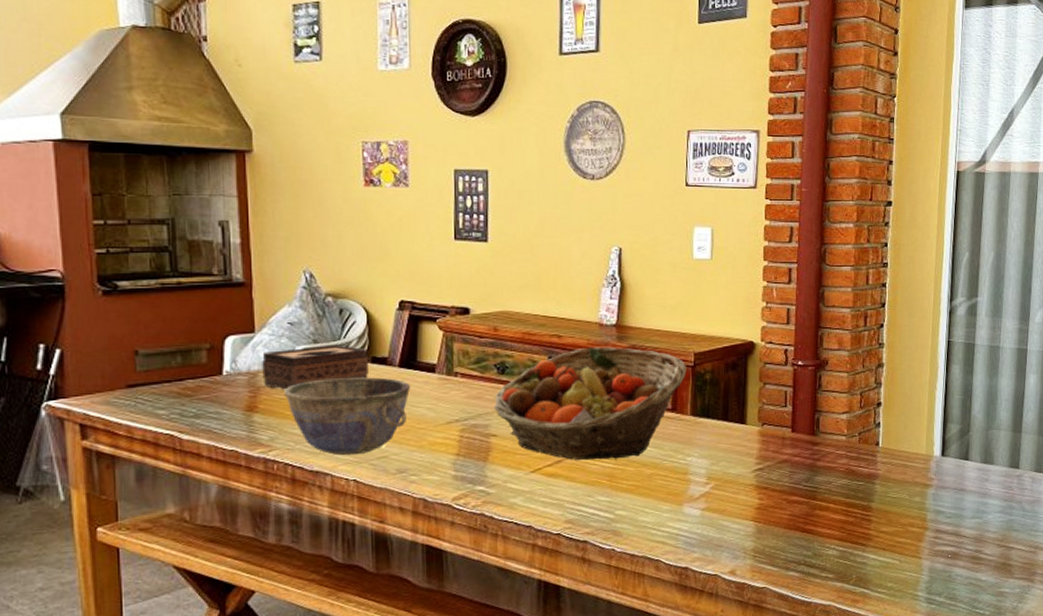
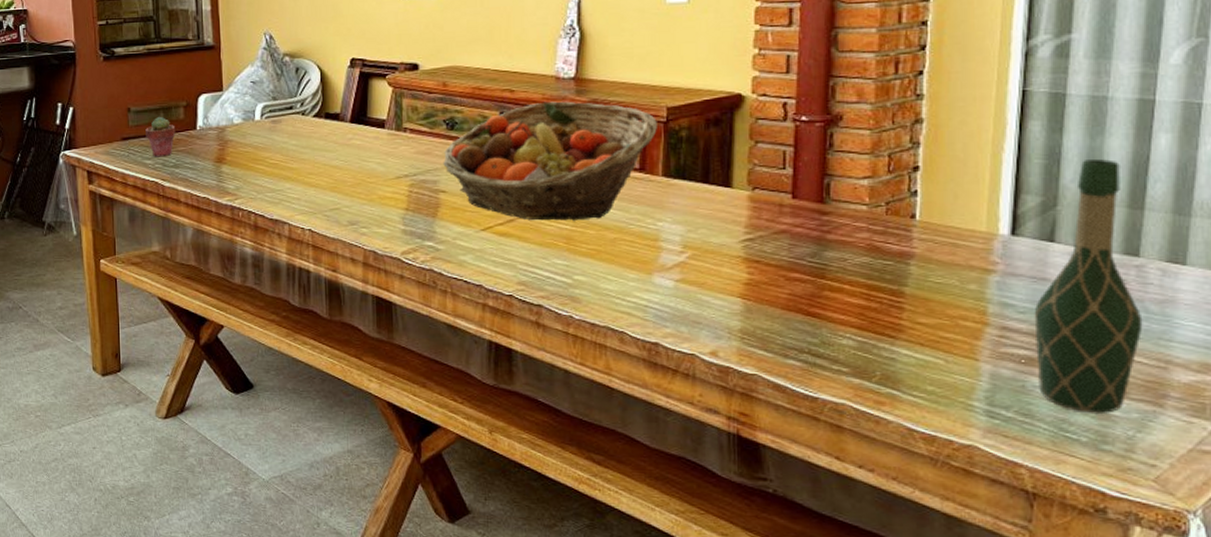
potted succulent: none [158,361,197,407] -> present [145,117,176,157]
tissue box: present [262,344,368,390] -> none [229,101,322,144]
bowl: present [284,377,411,456] -> none [248,132,362,206]
wine bottle: none [956,395,1022,592] -> present [1034,159,1143,413]

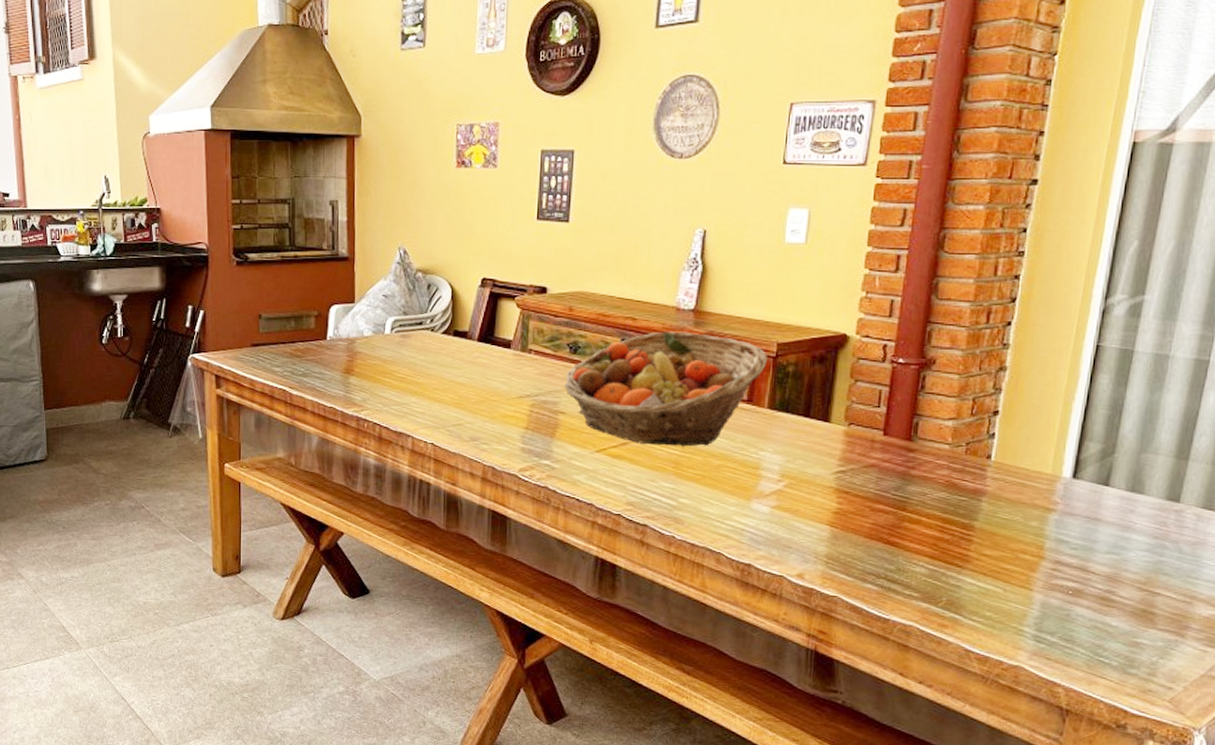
potted succulent: present [145,117,176,157] -> none [276,325,306,366]
wine bottle: present [1034,159,1143,413] -> none [1081,412,1177,641]

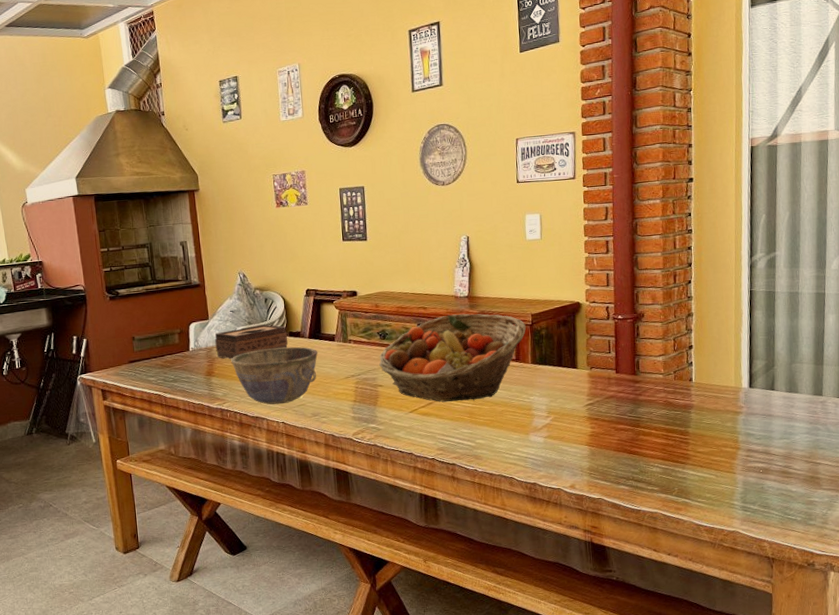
tissue box: none [359,317,450,356] -> present [215,324,288,359]
bowl: none [377,348,488,421] -> present [231,346,318,405]

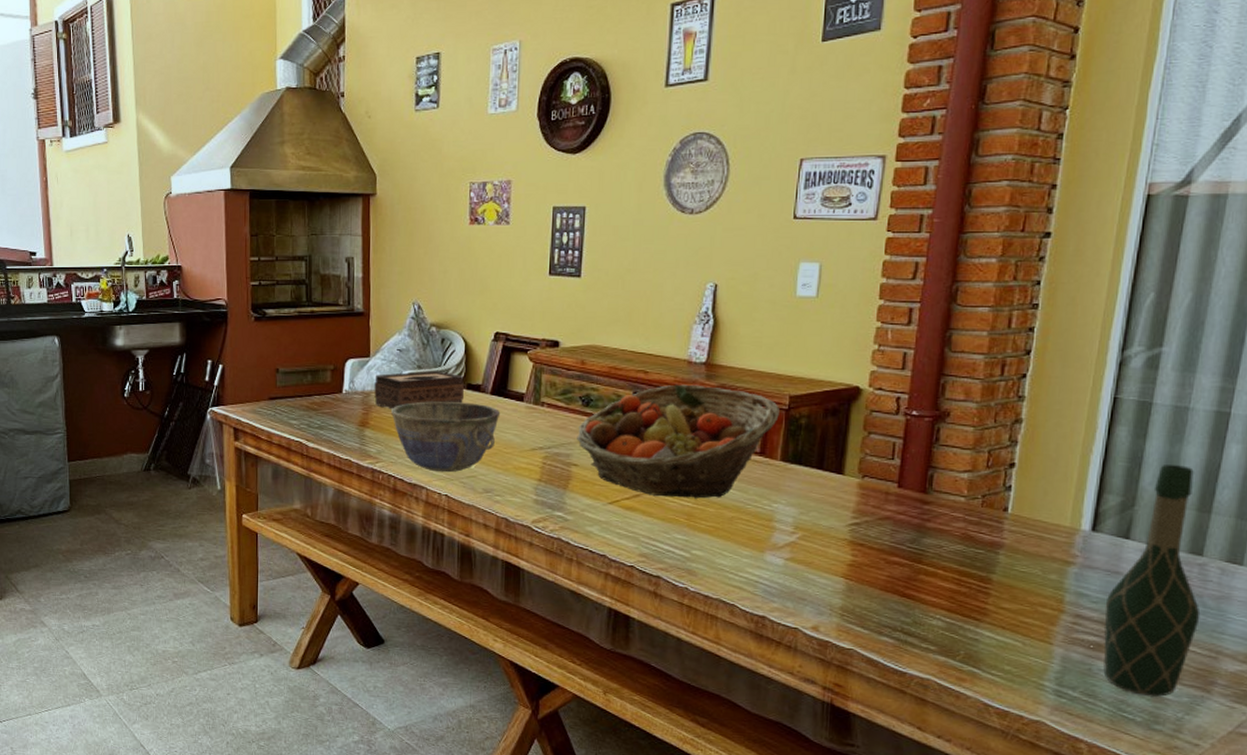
wine bottle: none [765,333,827,501] -> present [1103,465,1201,697]

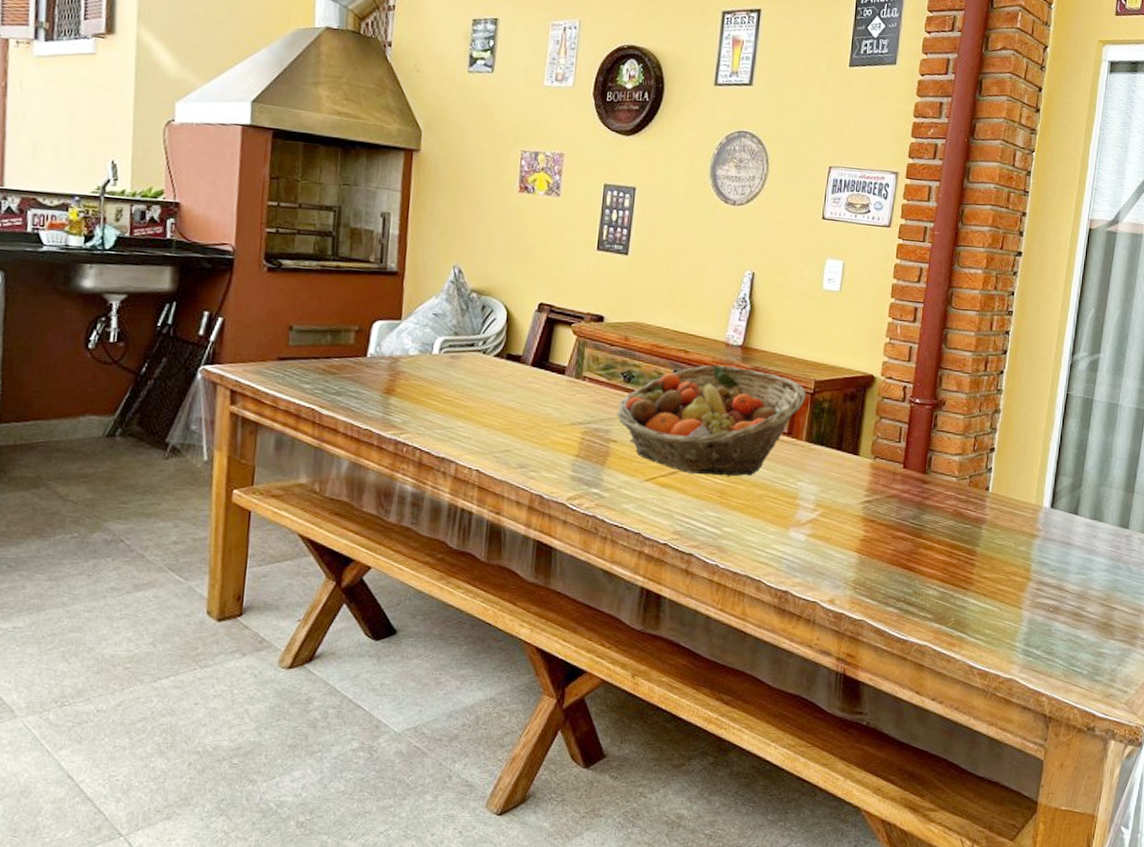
tissue box: present [374,371,464,409] -> none [403,338,504,377]
bowl: present [391,401,501,473] -> none [422,370,541,446]
wine bottle: present [1103,465,1201,697] -> none [1059,452,1128,651]

